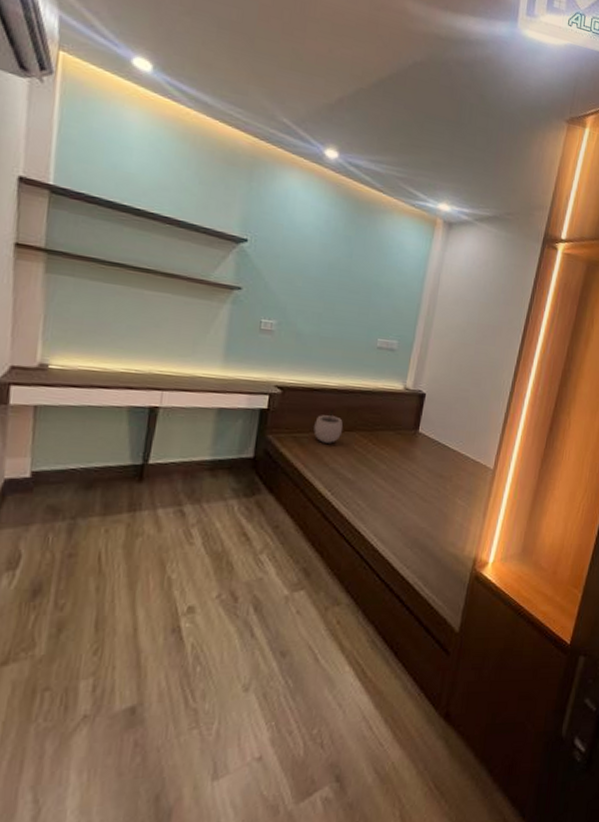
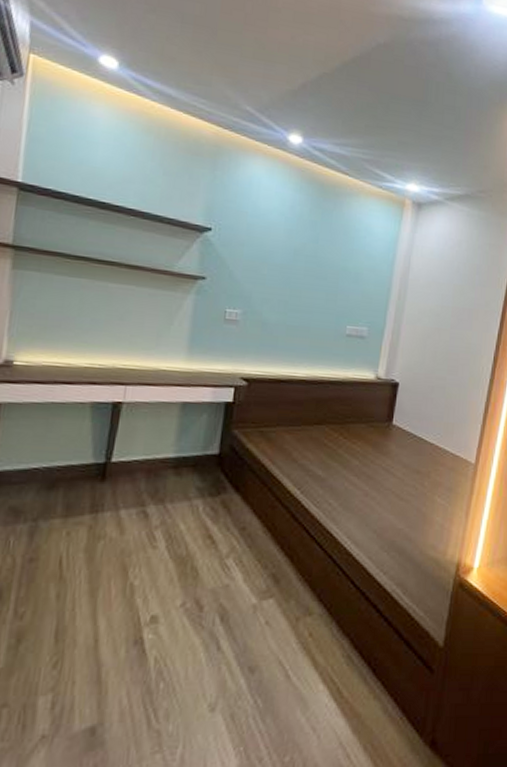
plant pot: present [314,410,343,443] -> none [281,402,312,438]

